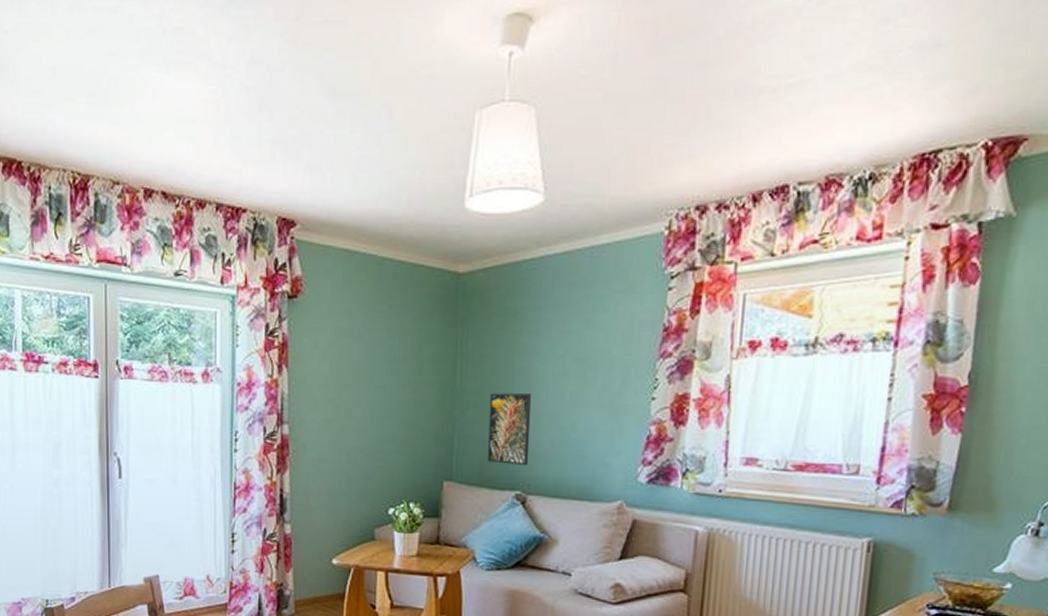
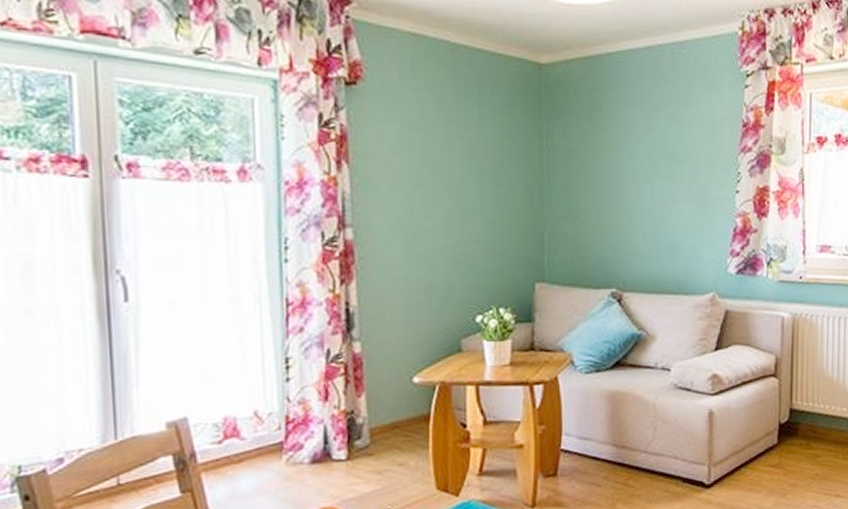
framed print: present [487,393,531,466] -> none [579,188,623,263]

